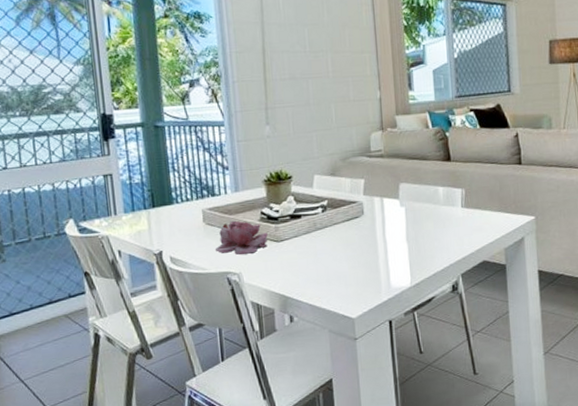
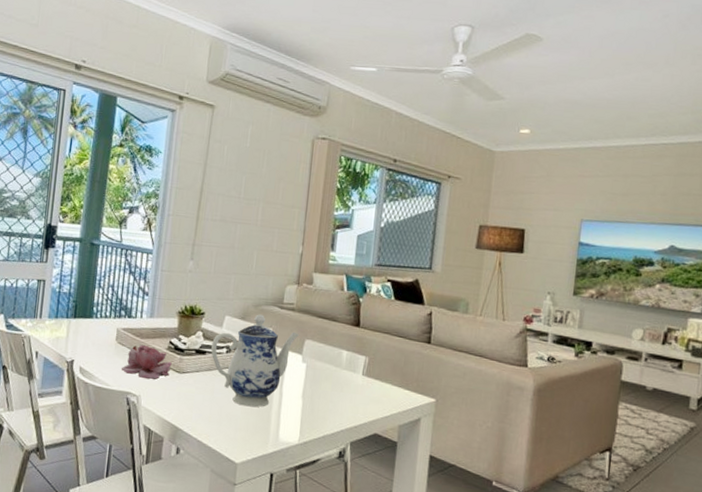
teapot: none [305,167,393,261] -> present [211,314,300,407]

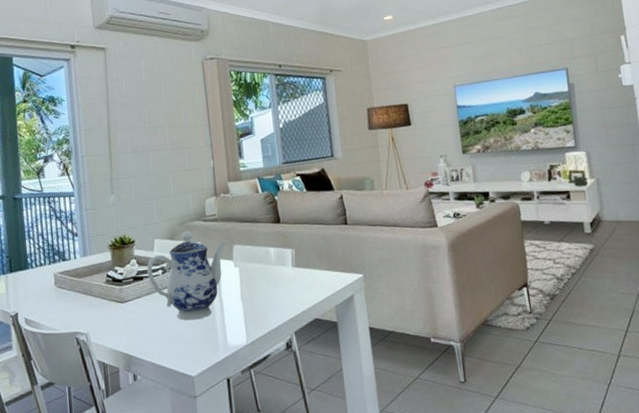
flower: present [121,344,172,380] -> none [65,283,113,317]

